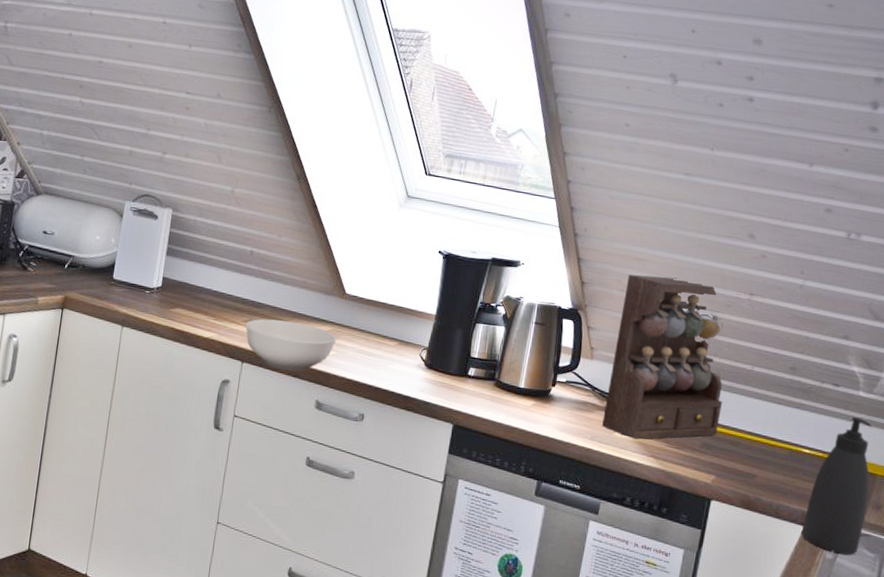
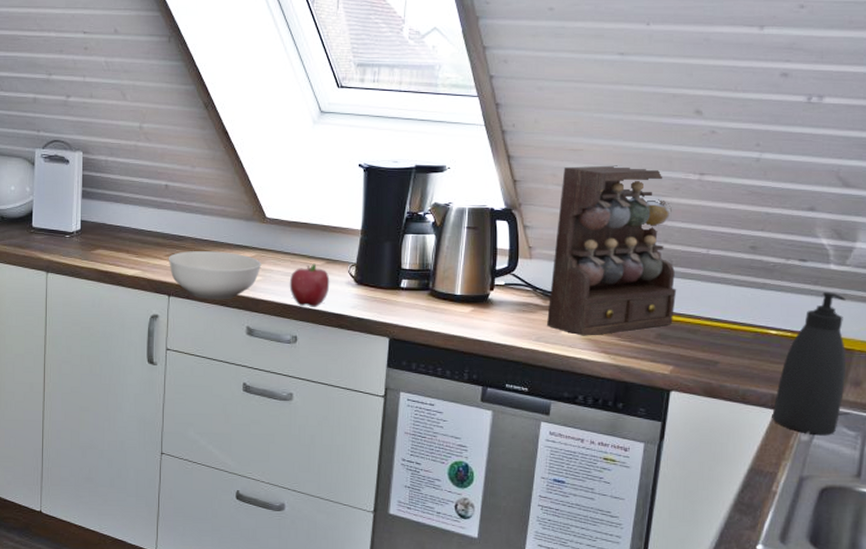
fruit: none [361,343,401,388] -> present [289,263,330,308]

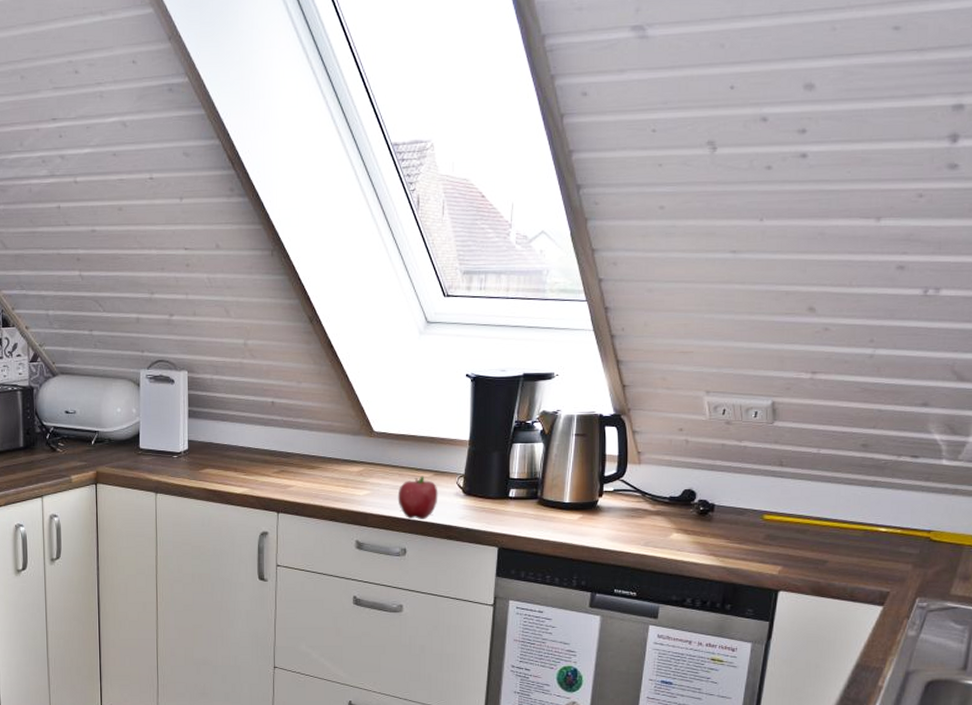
bowl: present [168,251,262,300] -> none [276,467,370,515]
spice rack: present [547,165,677,336] -> none [656,367,787,540]
soap dispenser: present [772,291,847,435] -> none [880,487,957,629]

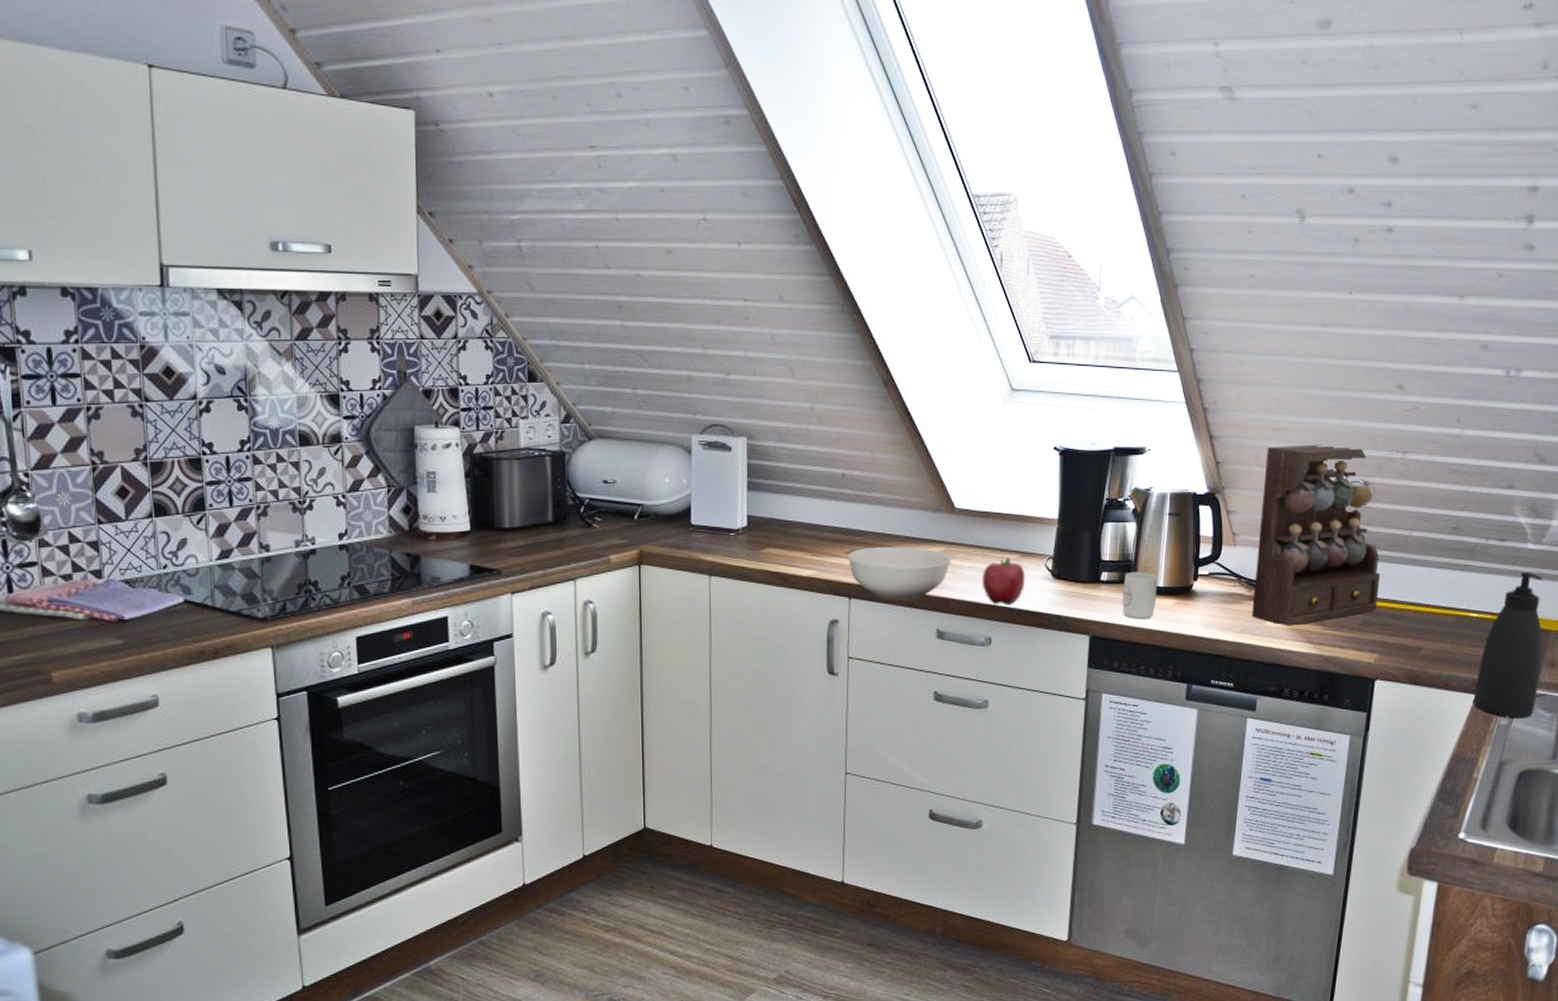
bowl: none [276,467,370,515] -> present [847,547,951,601]
mug: none [529,488,563,533] -> present [1122,572,1157,619]
spice rack: none [656,367,787,540] -> present [1252,444,1381,626]
soap dispenser: none [880,487,957,629] -> present [1473,571,1543,718]

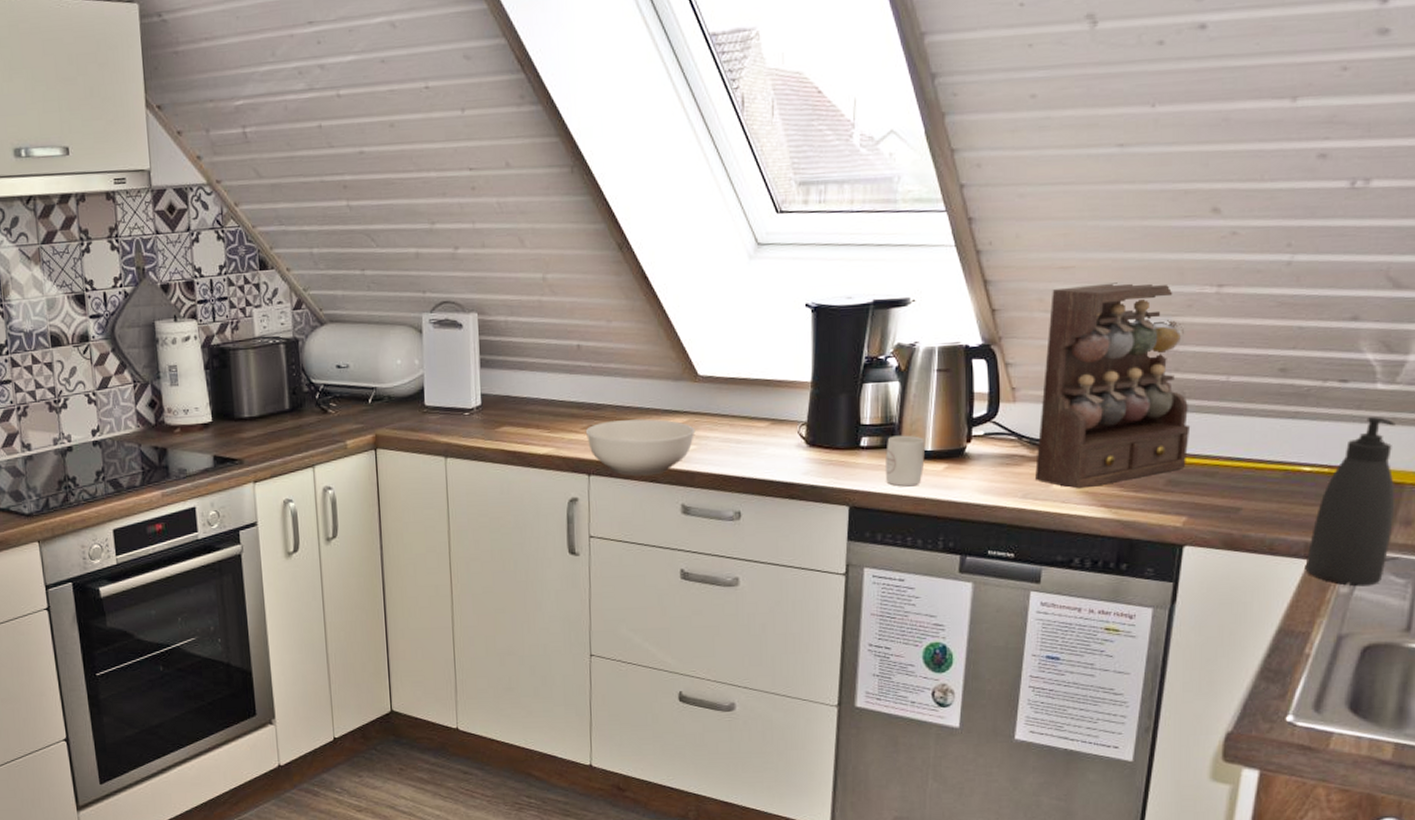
fruit: present [981,557,1026,607] -> none [729,425,777,478]

